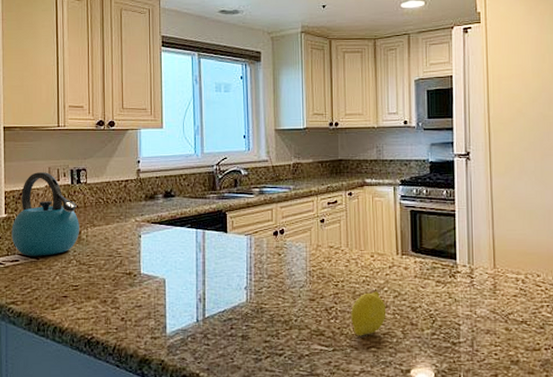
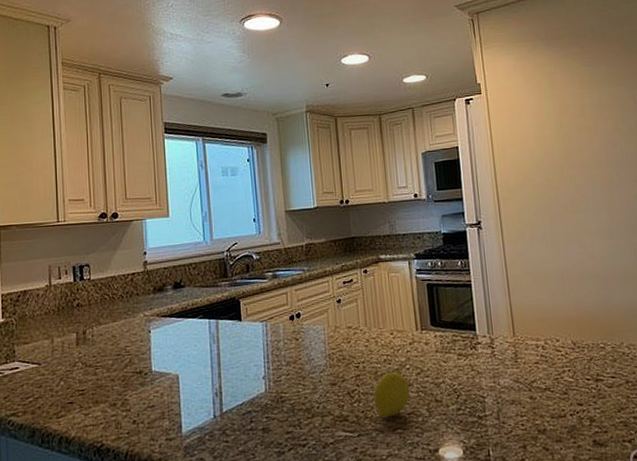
kettle: present [11,172,79,256] -> none [10,271,84,362]

